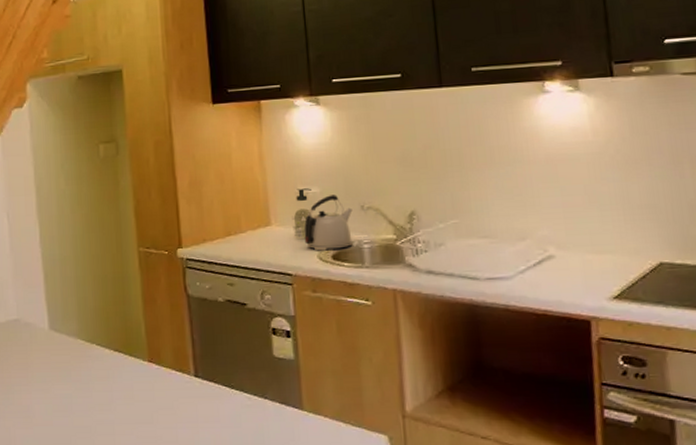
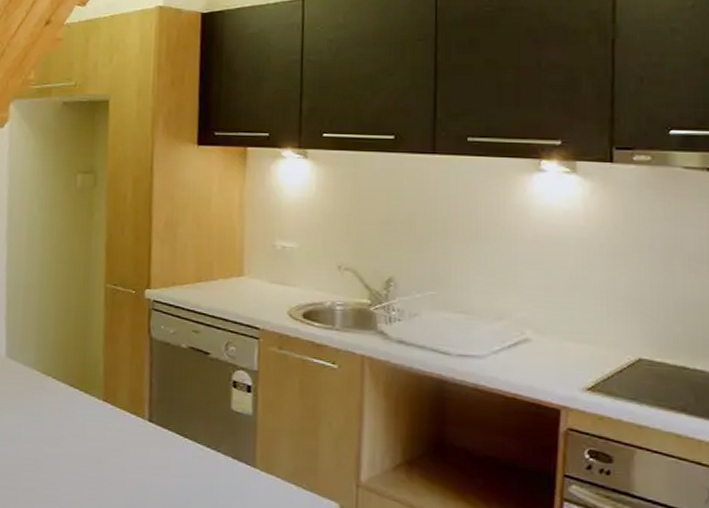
soap dispenser: present [292,188,315,239] -> none [265,242,290,293]
kettle: present [304,195,353,251] -> none [276,252,329,308]

